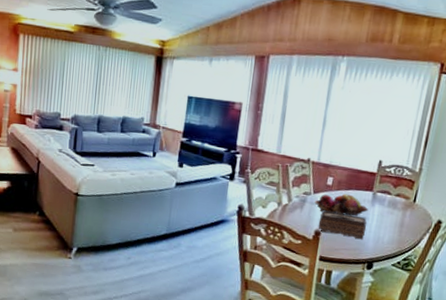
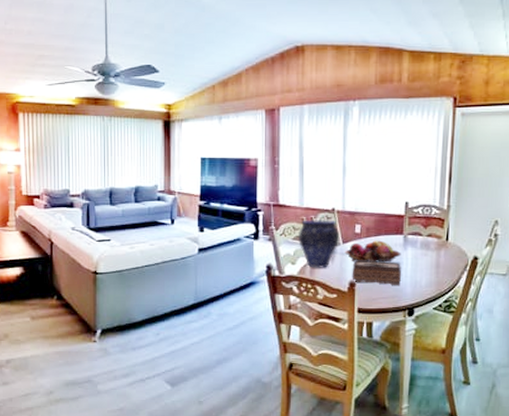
vase: none [270,167,312,215] -> present [297,220,340,268]

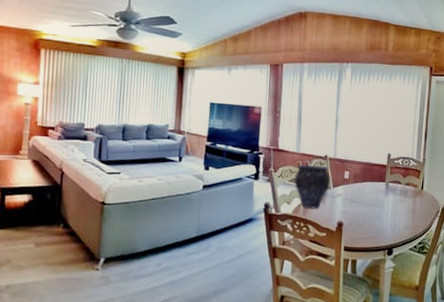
fruit basket: present [345,240,402,263] -> none [334,186,384,207]
tissue box: present [352,260,401,286] -> none [340,203,383,228]

